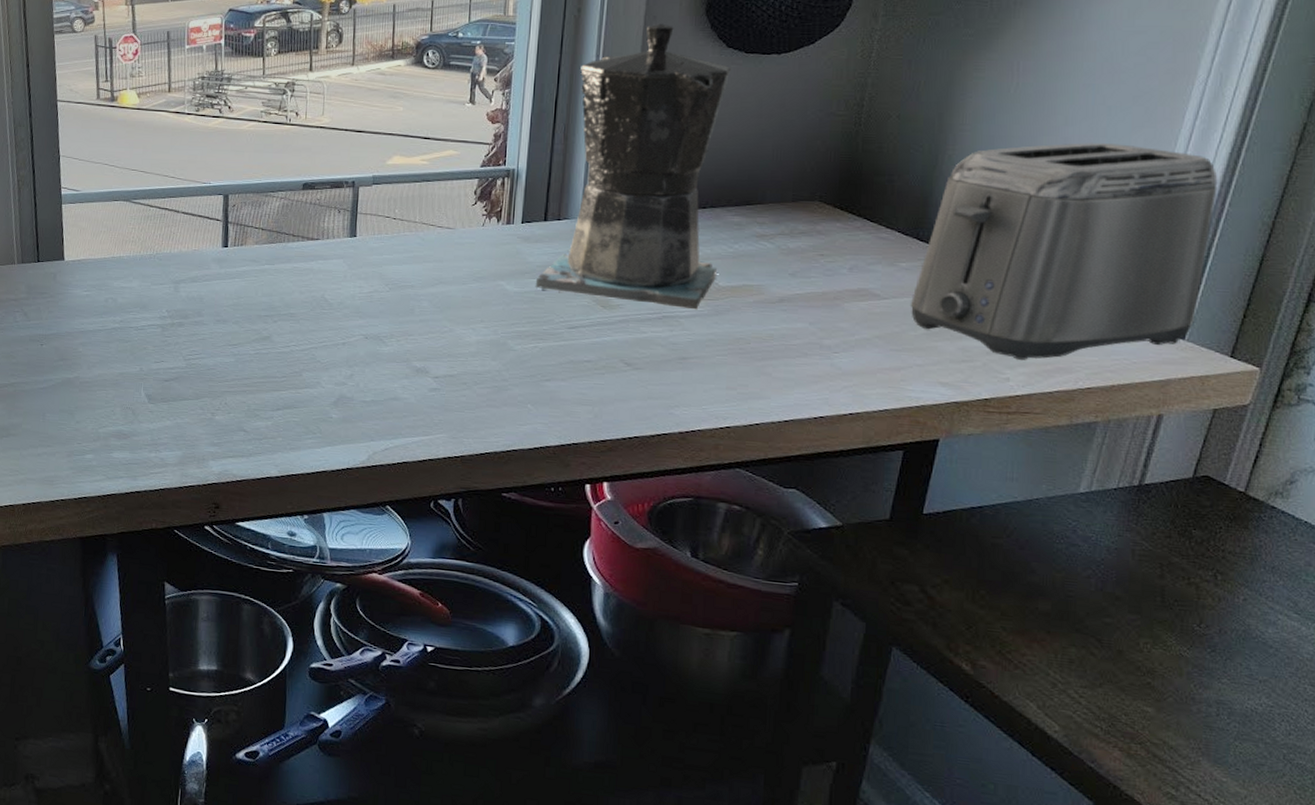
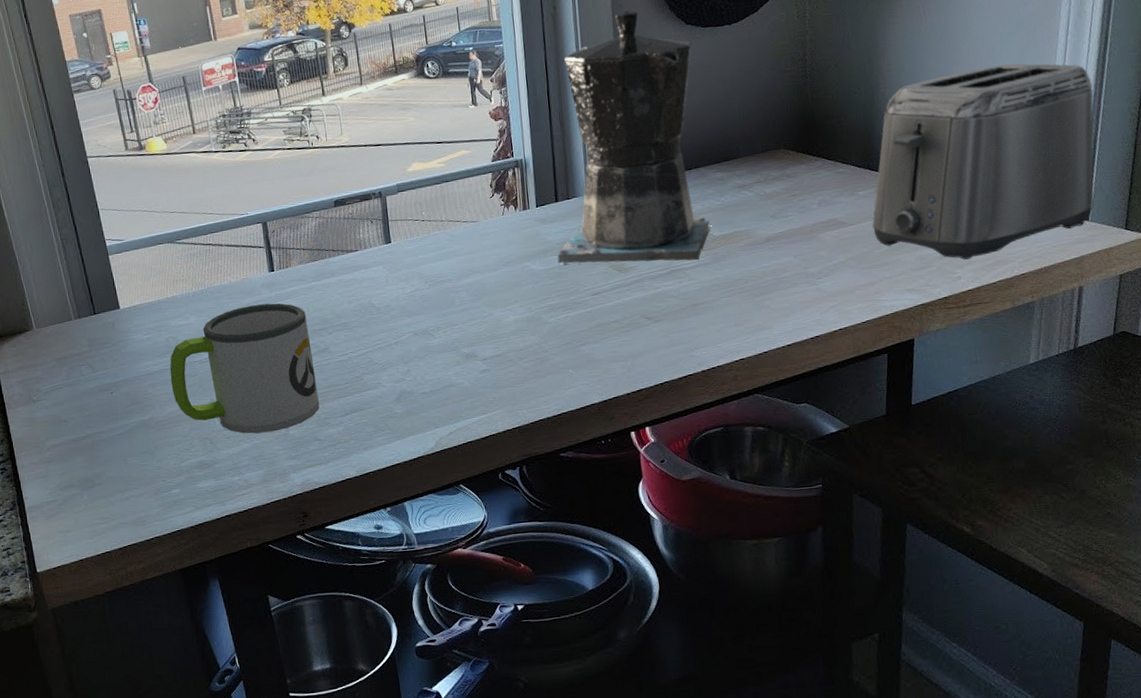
mug: none [102,279,254,414] -> present [169,303,319,434]

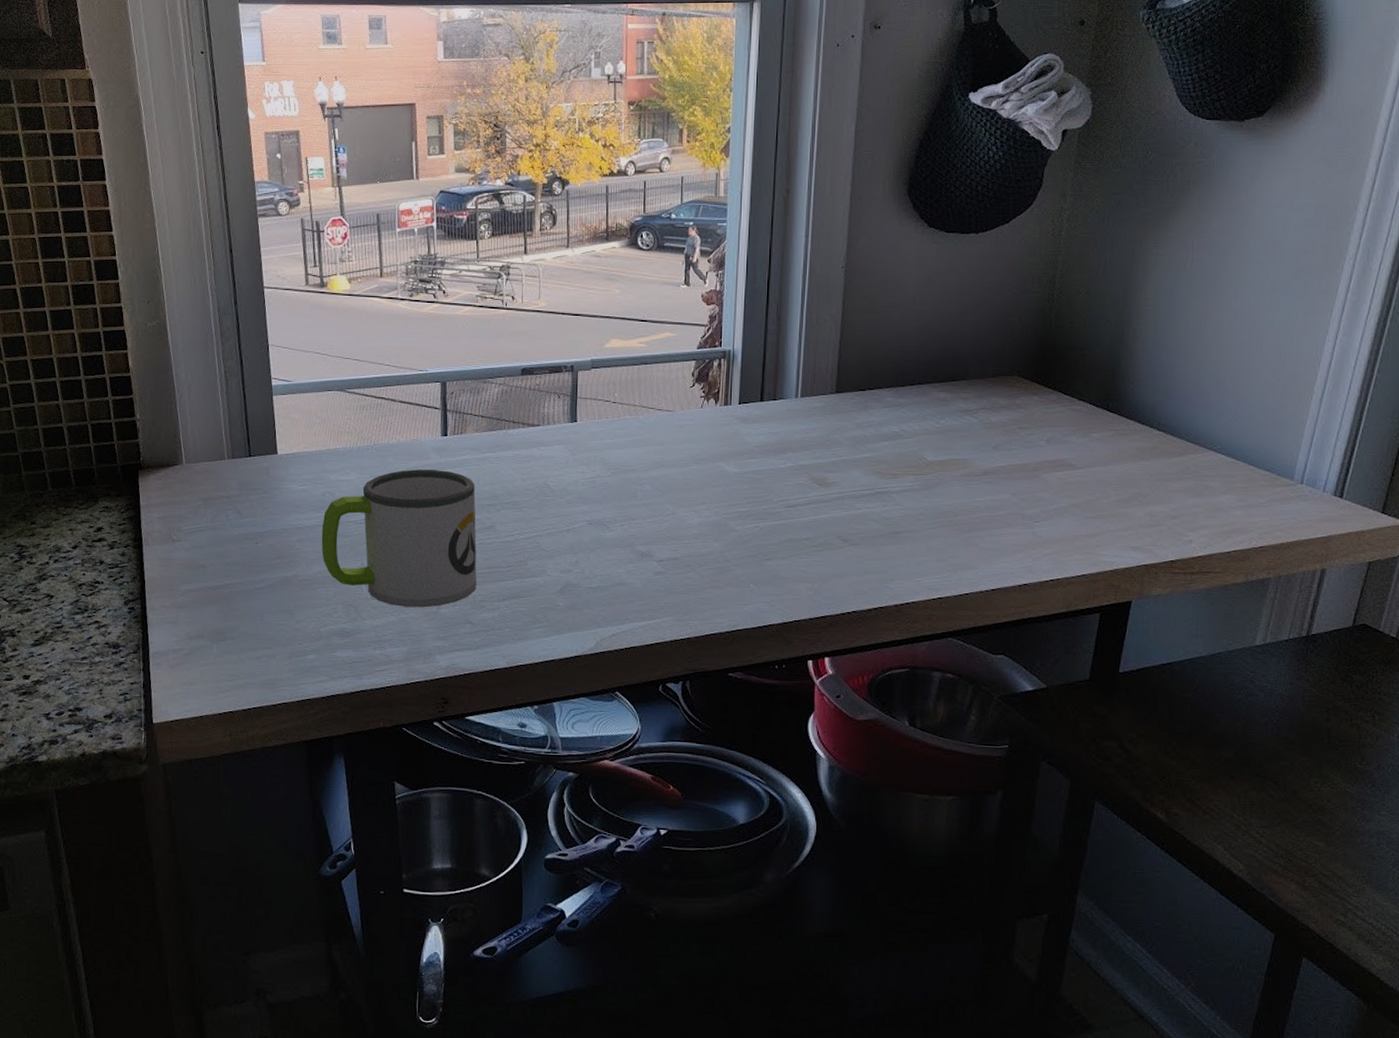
coffee maker: present [557,10,711,264] -> none [754,204,934,485]
toaster: present [872,63,1094,260] -> none [1103,315,1368,523]

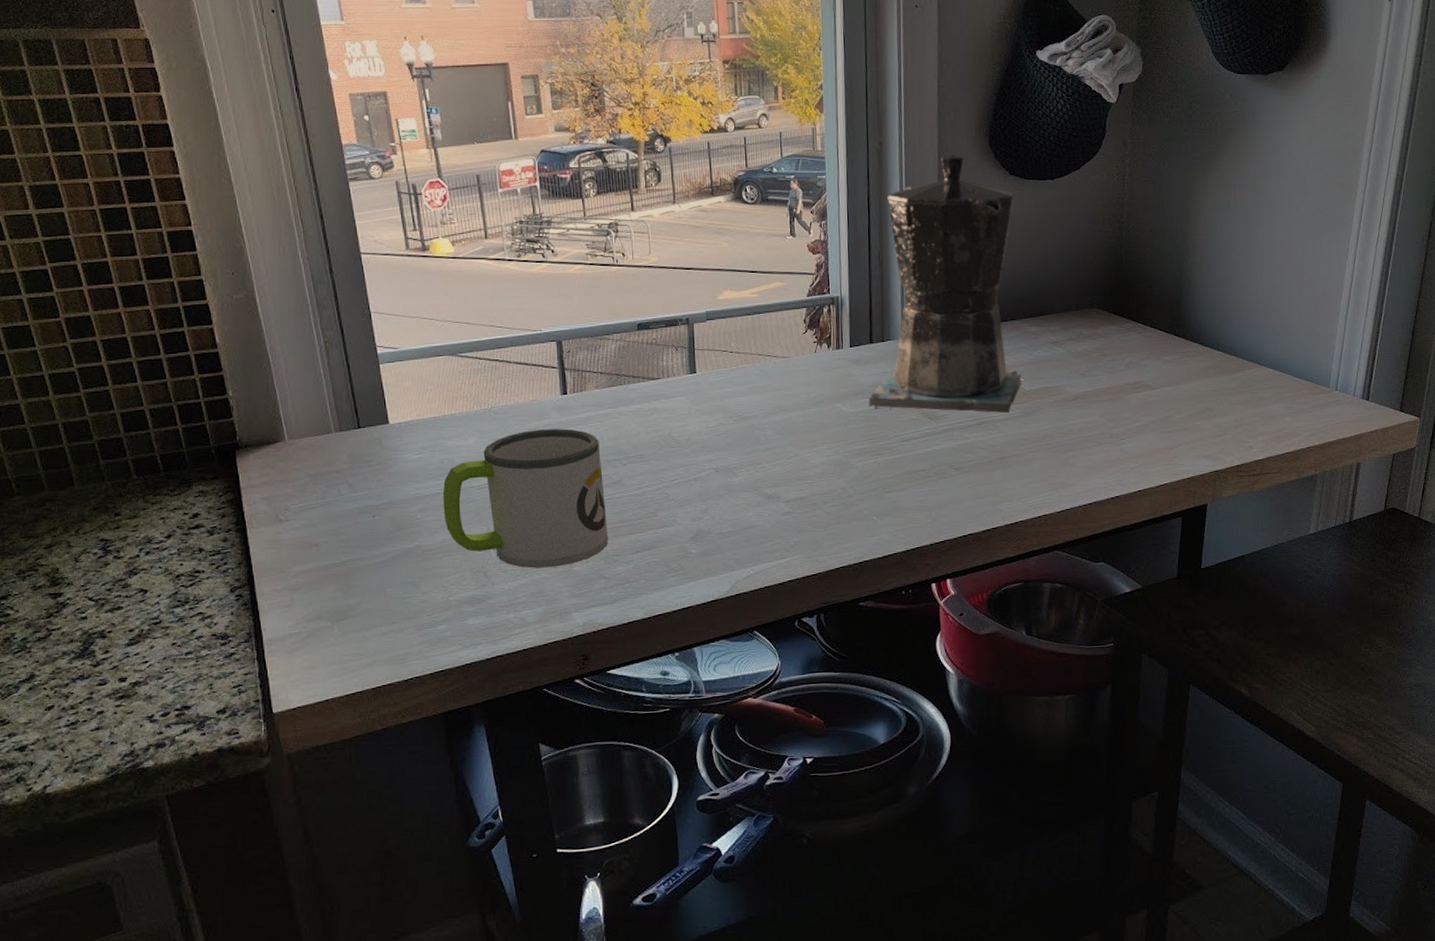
coffee maker: none [754,204,934,485] -> present [868,154,1022,414]

